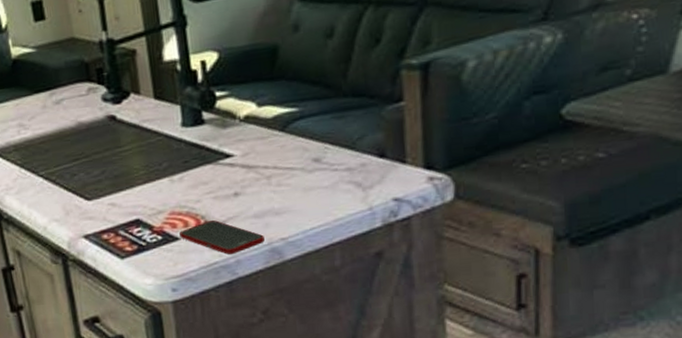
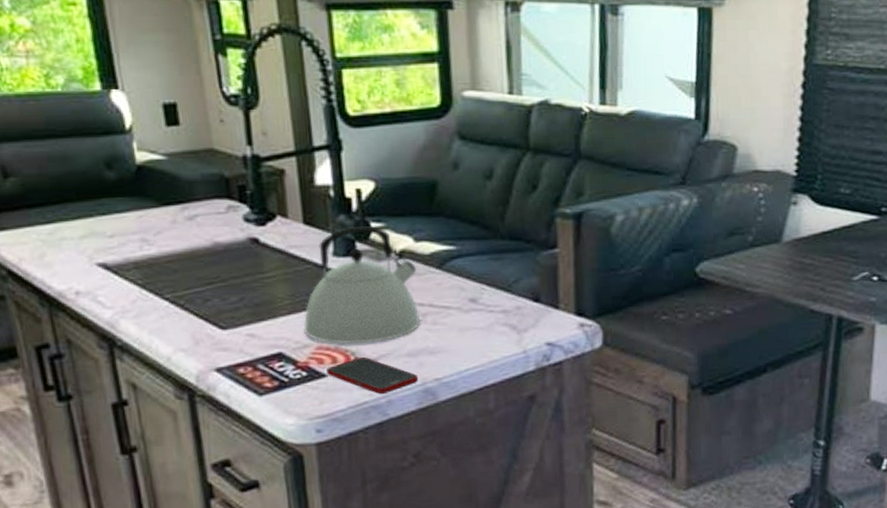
kettle: none [157,95,266,209] -> present [303,226,421,345]

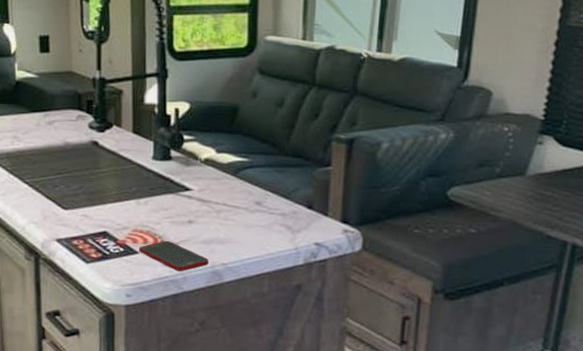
kettle: present [303,226,421,345] -> none [124,138,215,231]

